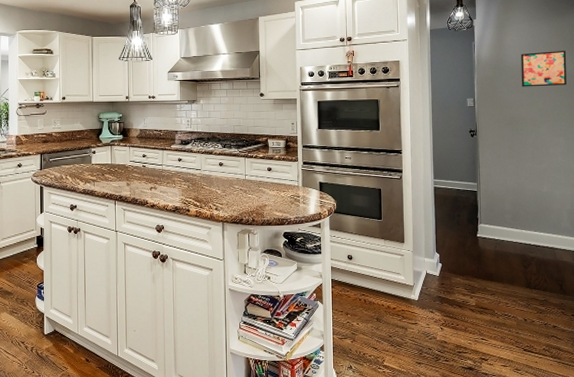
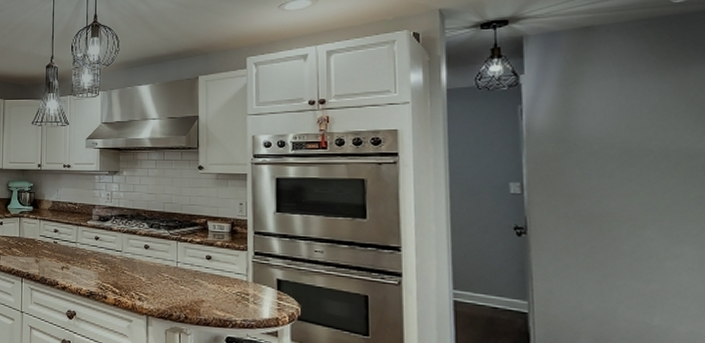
wall art: present [521,50,567,87] -> none [605,117,696,170]

